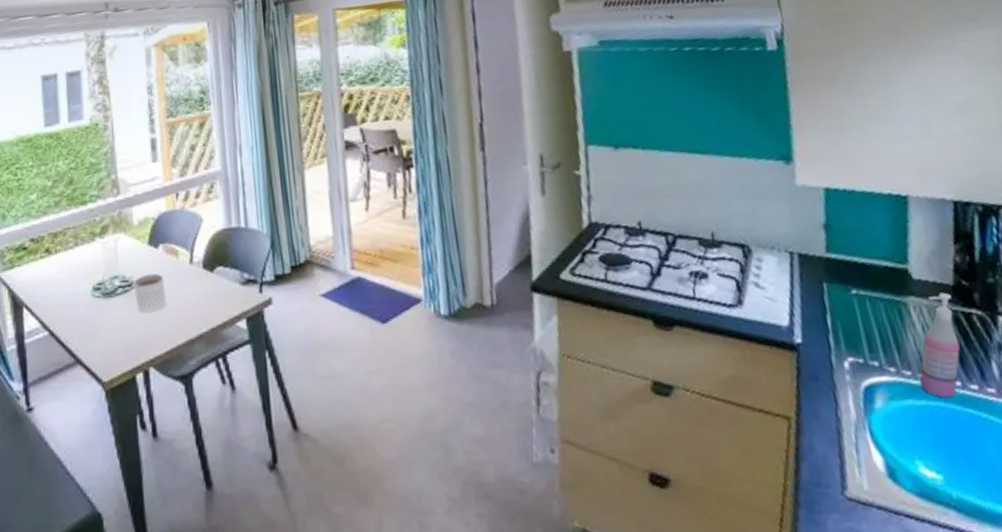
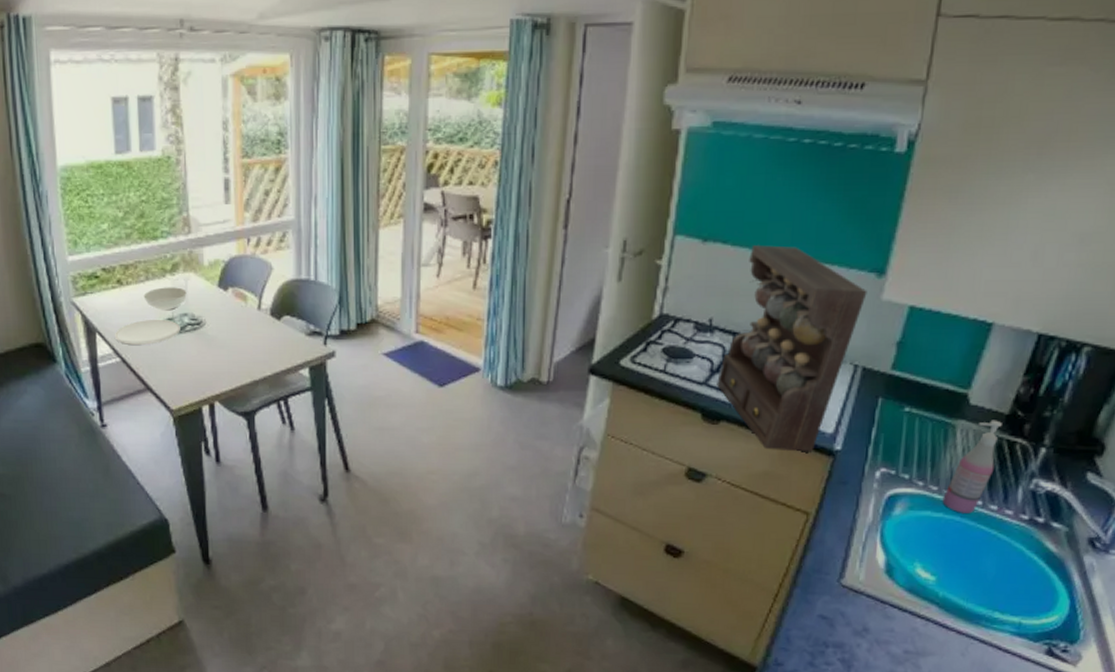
plate: none [42,284,111,317] -> present [114,319,180,346]
bowl: none [73,249,117,276] -> present [143,287,187,311]
mug: present [133,273,166,314] -> none [202,315,233,352]
spice rack: none [659,144,782,352] -> present [717,245,868,452]

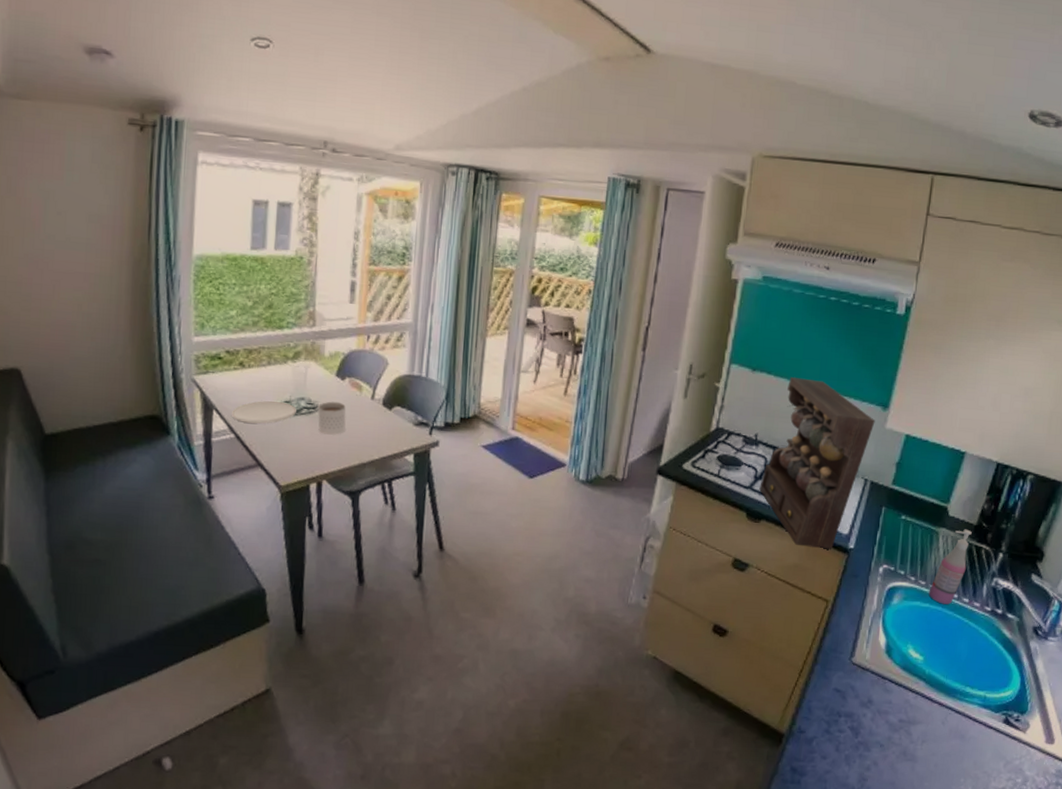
bowl: present [143,287,187,311] -> none [264,372,306,394]
mug: none [202,315,233,352] -> present [317,401,347,435]

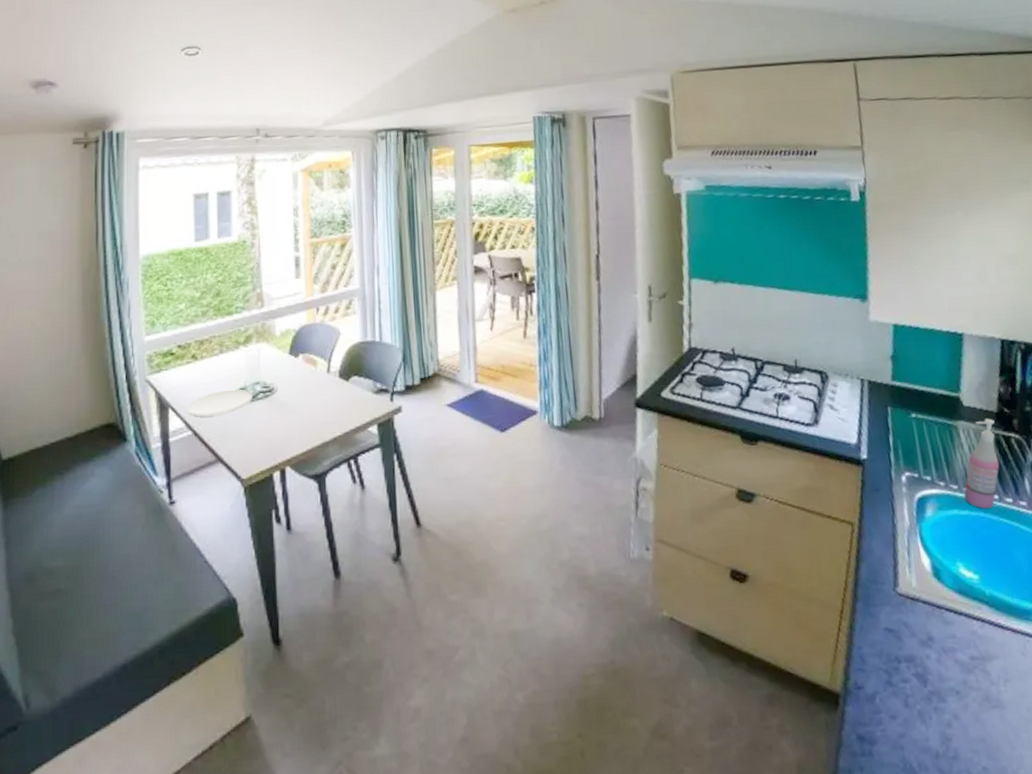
mug: present [317,401,347,435] -> none [273,380,304,417]
spice rack: present [759,377,875,550] -> none [748,281,857,465]

